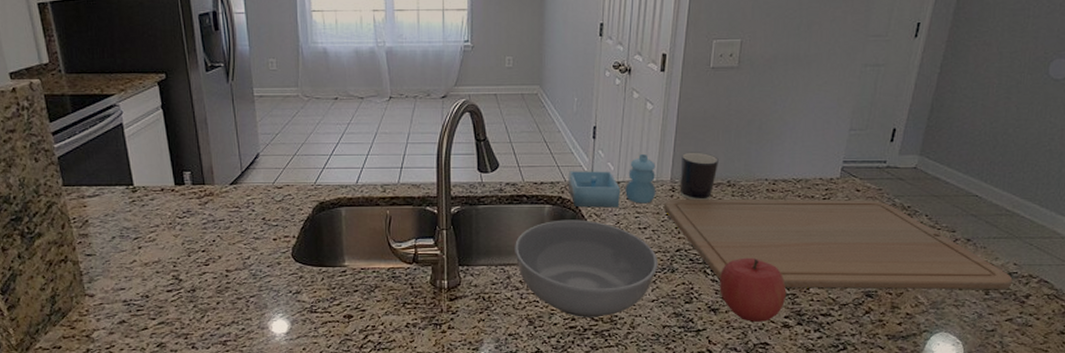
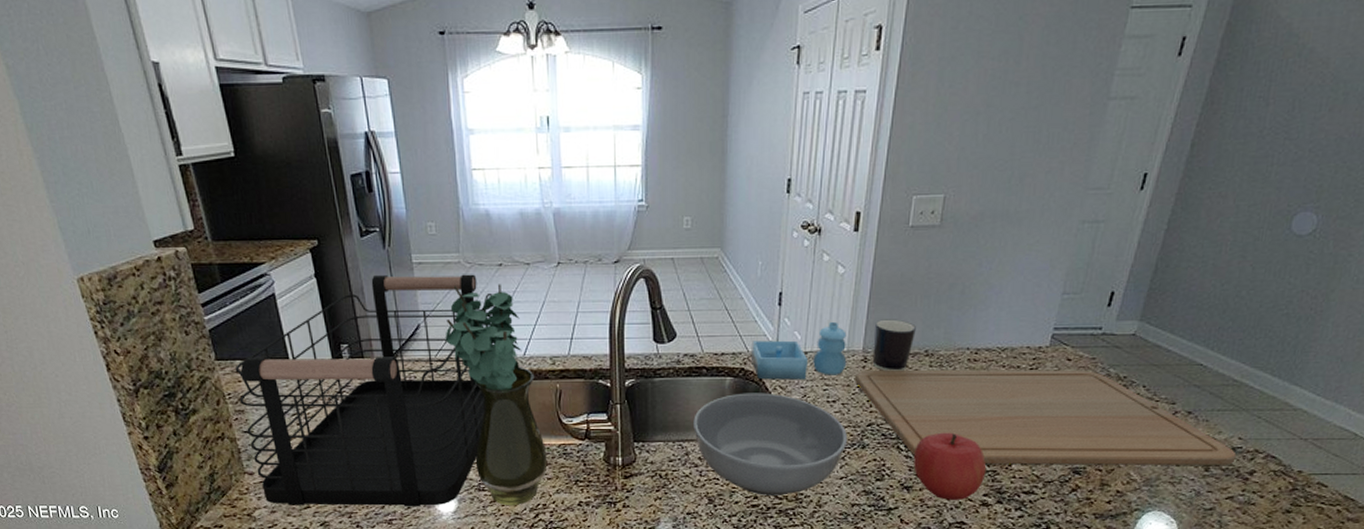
dish rack: none [81,107,329,329] -> present [235,274,493,507]
vase: none [282,116,377,327] -> present [445,284,548,505]

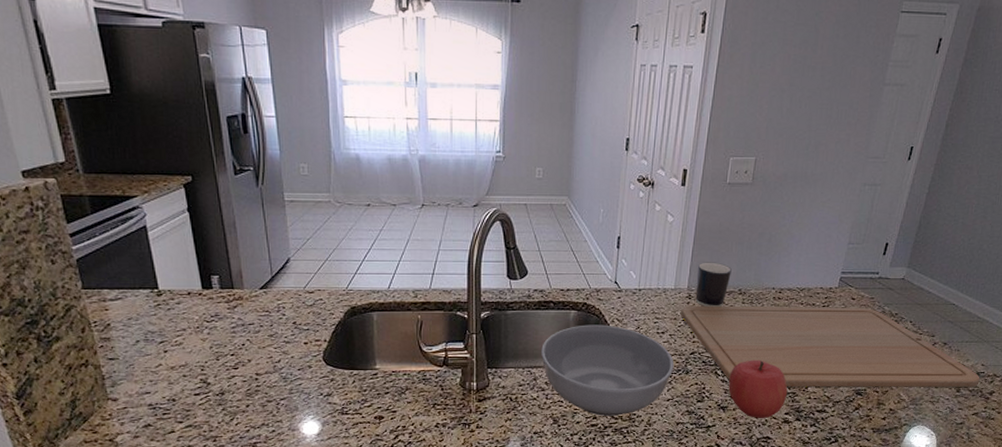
dish rack: present [235,274,493,507] -> none [102,211,361,431]
vase: present [445,284,548,505] -> none [314,222,408,427]
soap dispenser: present [752,321,847,380] -> none [593,263,674,314]

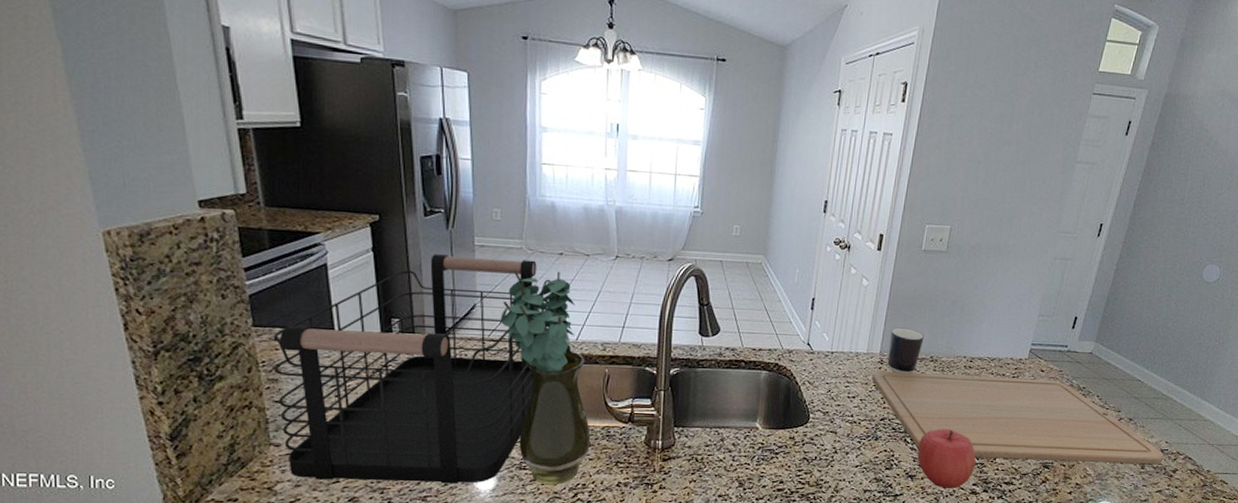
dish rack: none [102,211,361,431] -> present [273,254,552,484]
vase: none [314,222,408,427] -> present [500,270,591,484]
bowl: present [541,324,675,416] -> none [730,386,864,481]

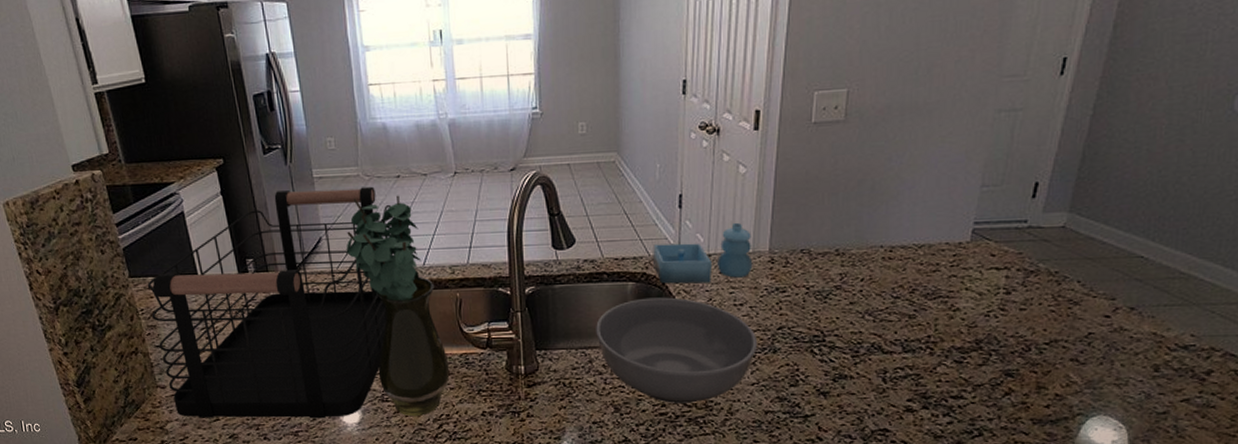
bowl: none [730,386,864,481] -> present [596,297,758,403]
soap dispenser: none [785,326,867,377] -> present [653,222,753,284]
chopping board: present [872,370,1164,464] -> none [762,265,1190,367]
mug: present [887,327,924,373] -> none [780,218,824,272]
fruit: present [917,428,976,489] -> none [830,334,909,406]

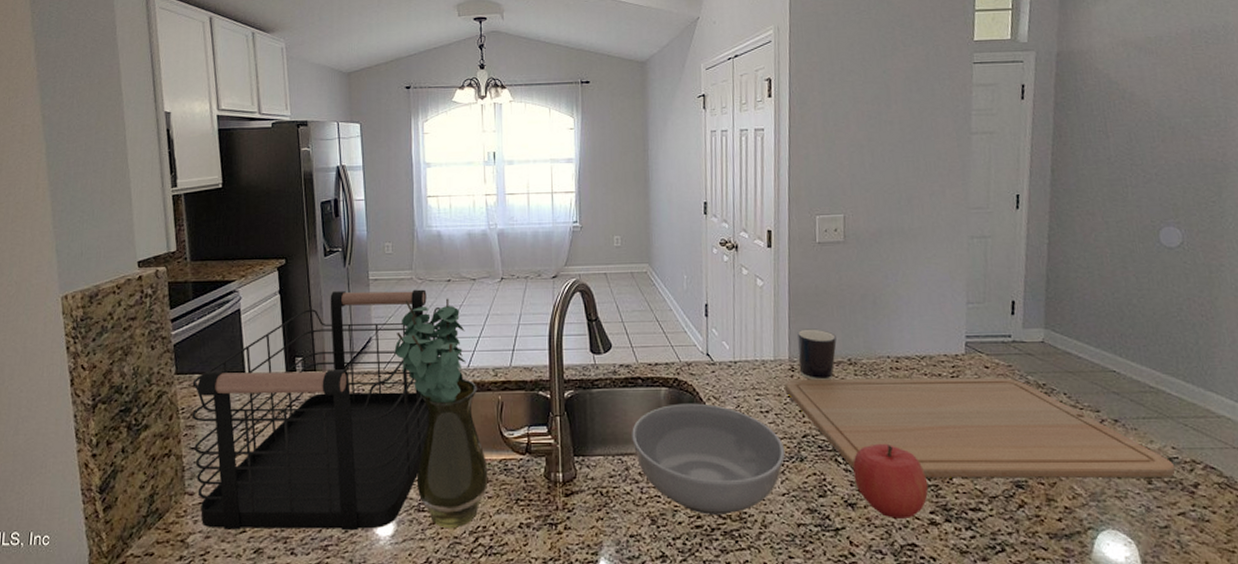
soap dispenser: present [653,222,753,284] -> none [683,331,776,390]
chopping board: none [762,265,1190,367] -> present [785,377,1176,478]
mug: none [780,218,824,272] -> present [796,328,837,380]
fruit: none [830,334,909,406] -> present [853,443,929,519]

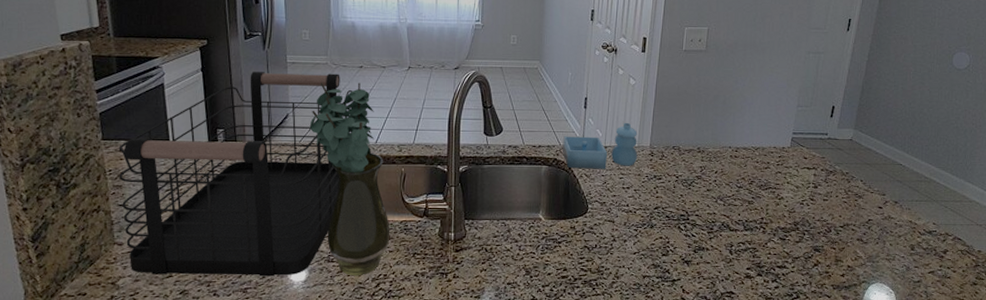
bowl: present [632,403,786,515] -> none [515,179,640,268]
soap dispenser: none [683,331,776,390] -> present [563,122,638,169]
chopping board: present [785,377,1176,478] -> none [644,162,933,245]
mug: present [796,328,837,380] -> none [657,122,690,164]
fruit: present [853,443,929,519] -> none [692,215,748,273]

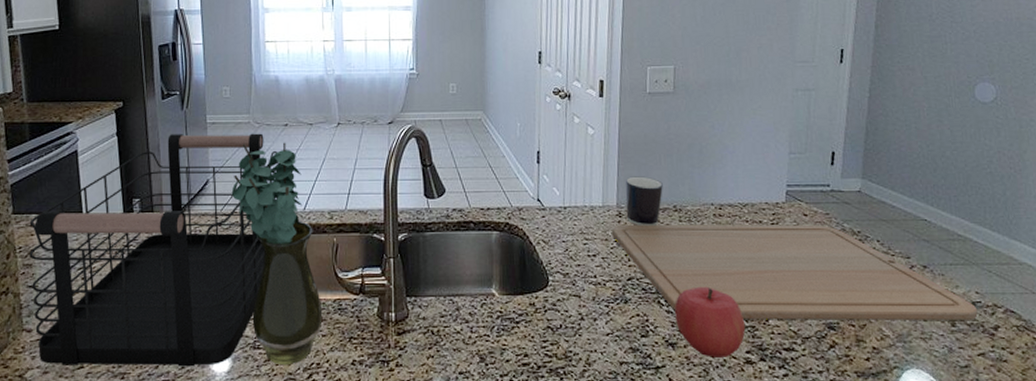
soap dispenser: present [563,122,638,169] -> none [515,178,603,234]
chopping board: none [644,162,933,245] -> present [612,224,978,320]
mug: none [657,122,690,164] -> present [625,176,663,225]
fruit: none [692,215,748,273] -> present [675,286,746,358]

